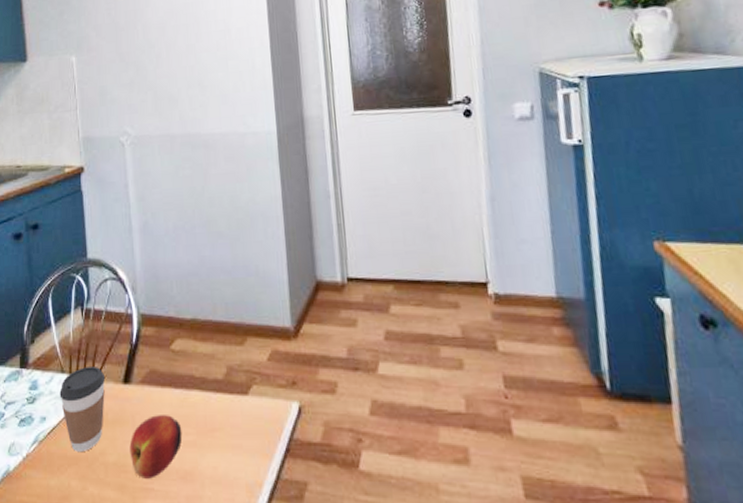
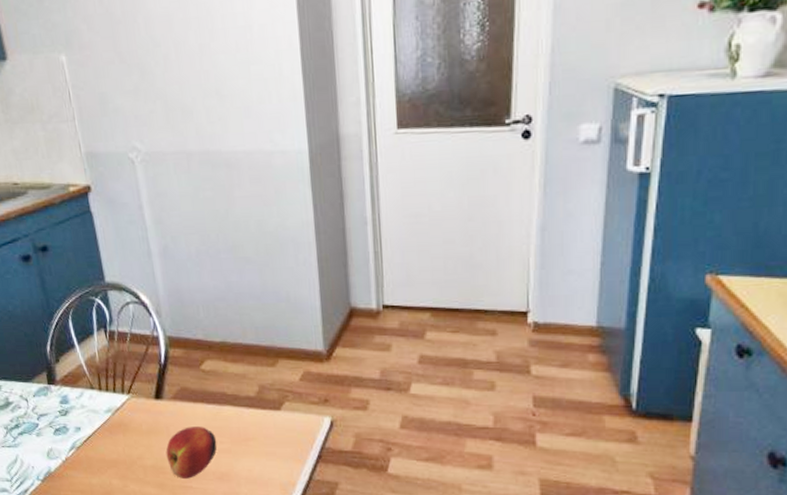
coffee cup: present [59,367,106,453] -> none [91,384,139,457]

